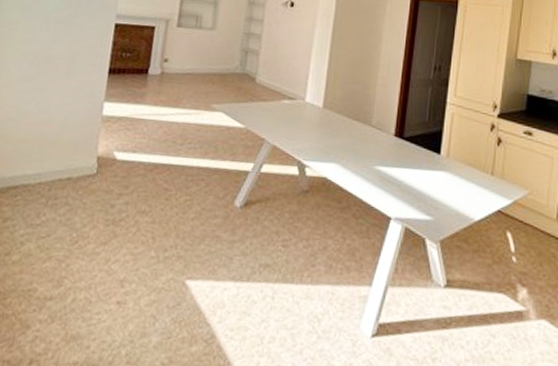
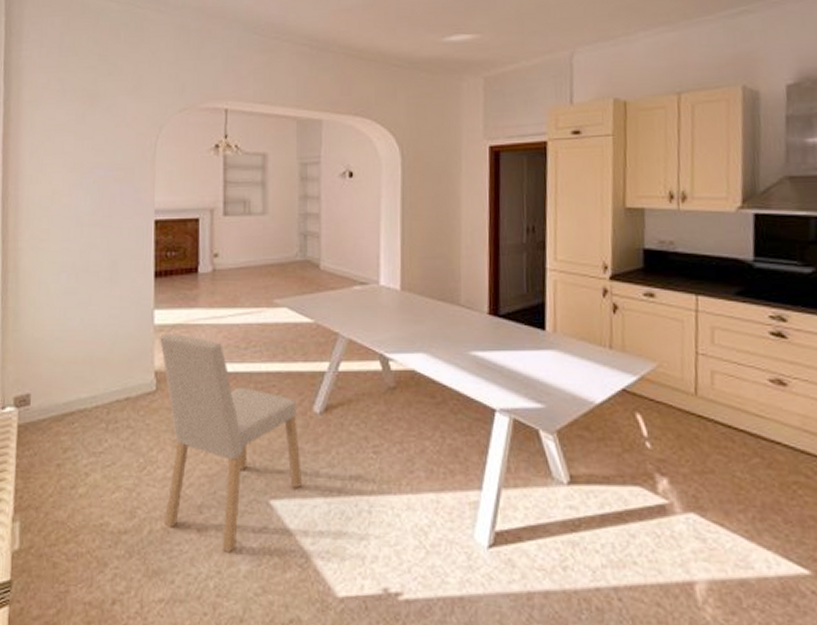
dining chair: none [87,124,221,326] -> present [160,334,303,554]

